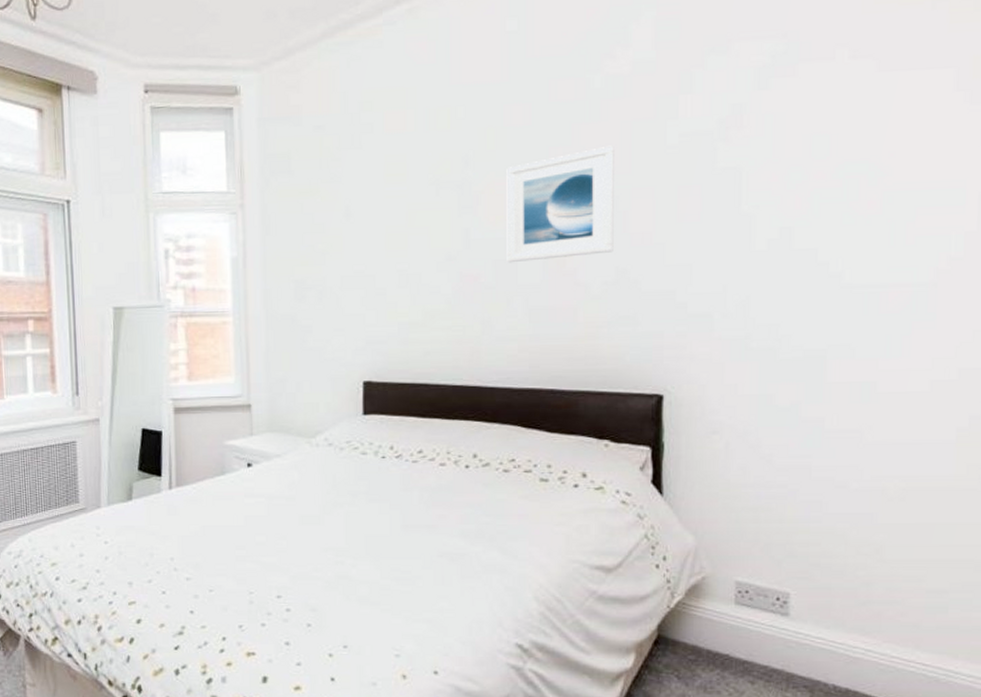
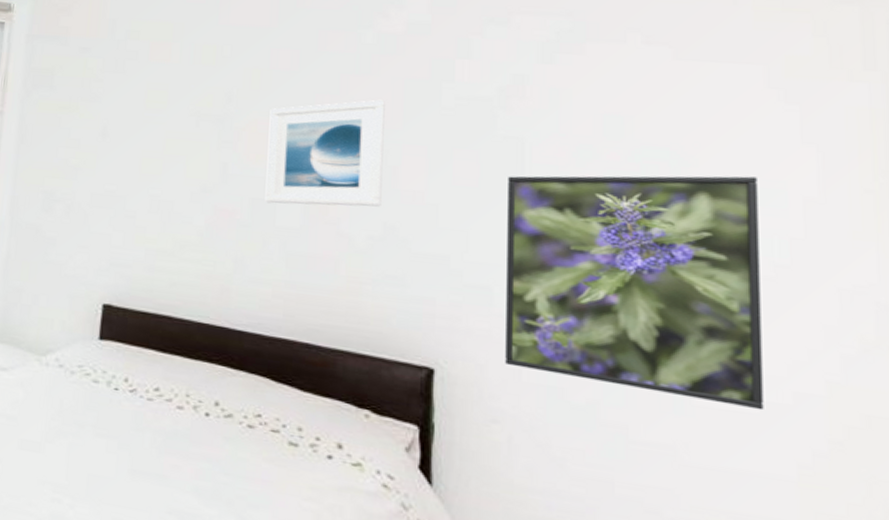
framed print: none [724,179,942,388] -> present [505,175,764,411]

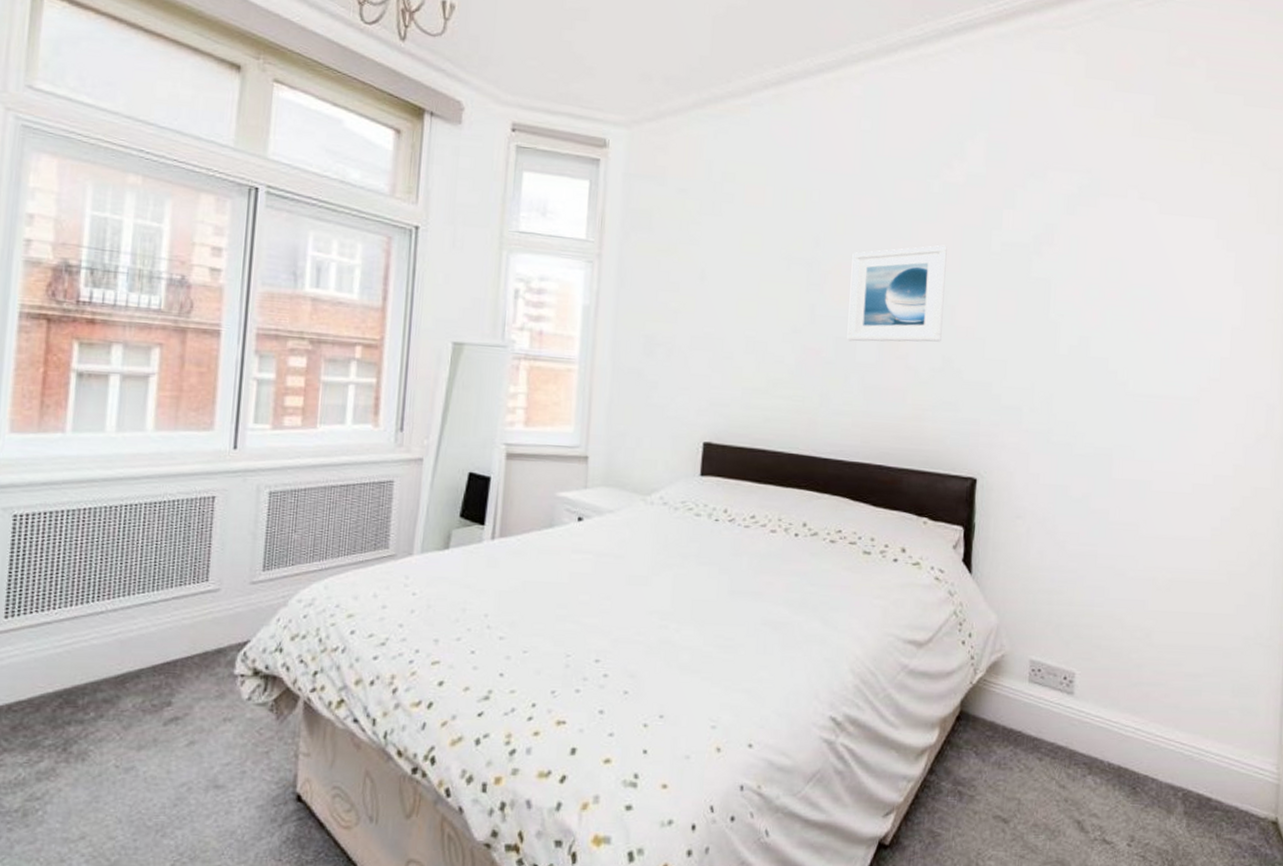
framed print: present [505,175,764,411] -> none [1028,309,1205,491]

